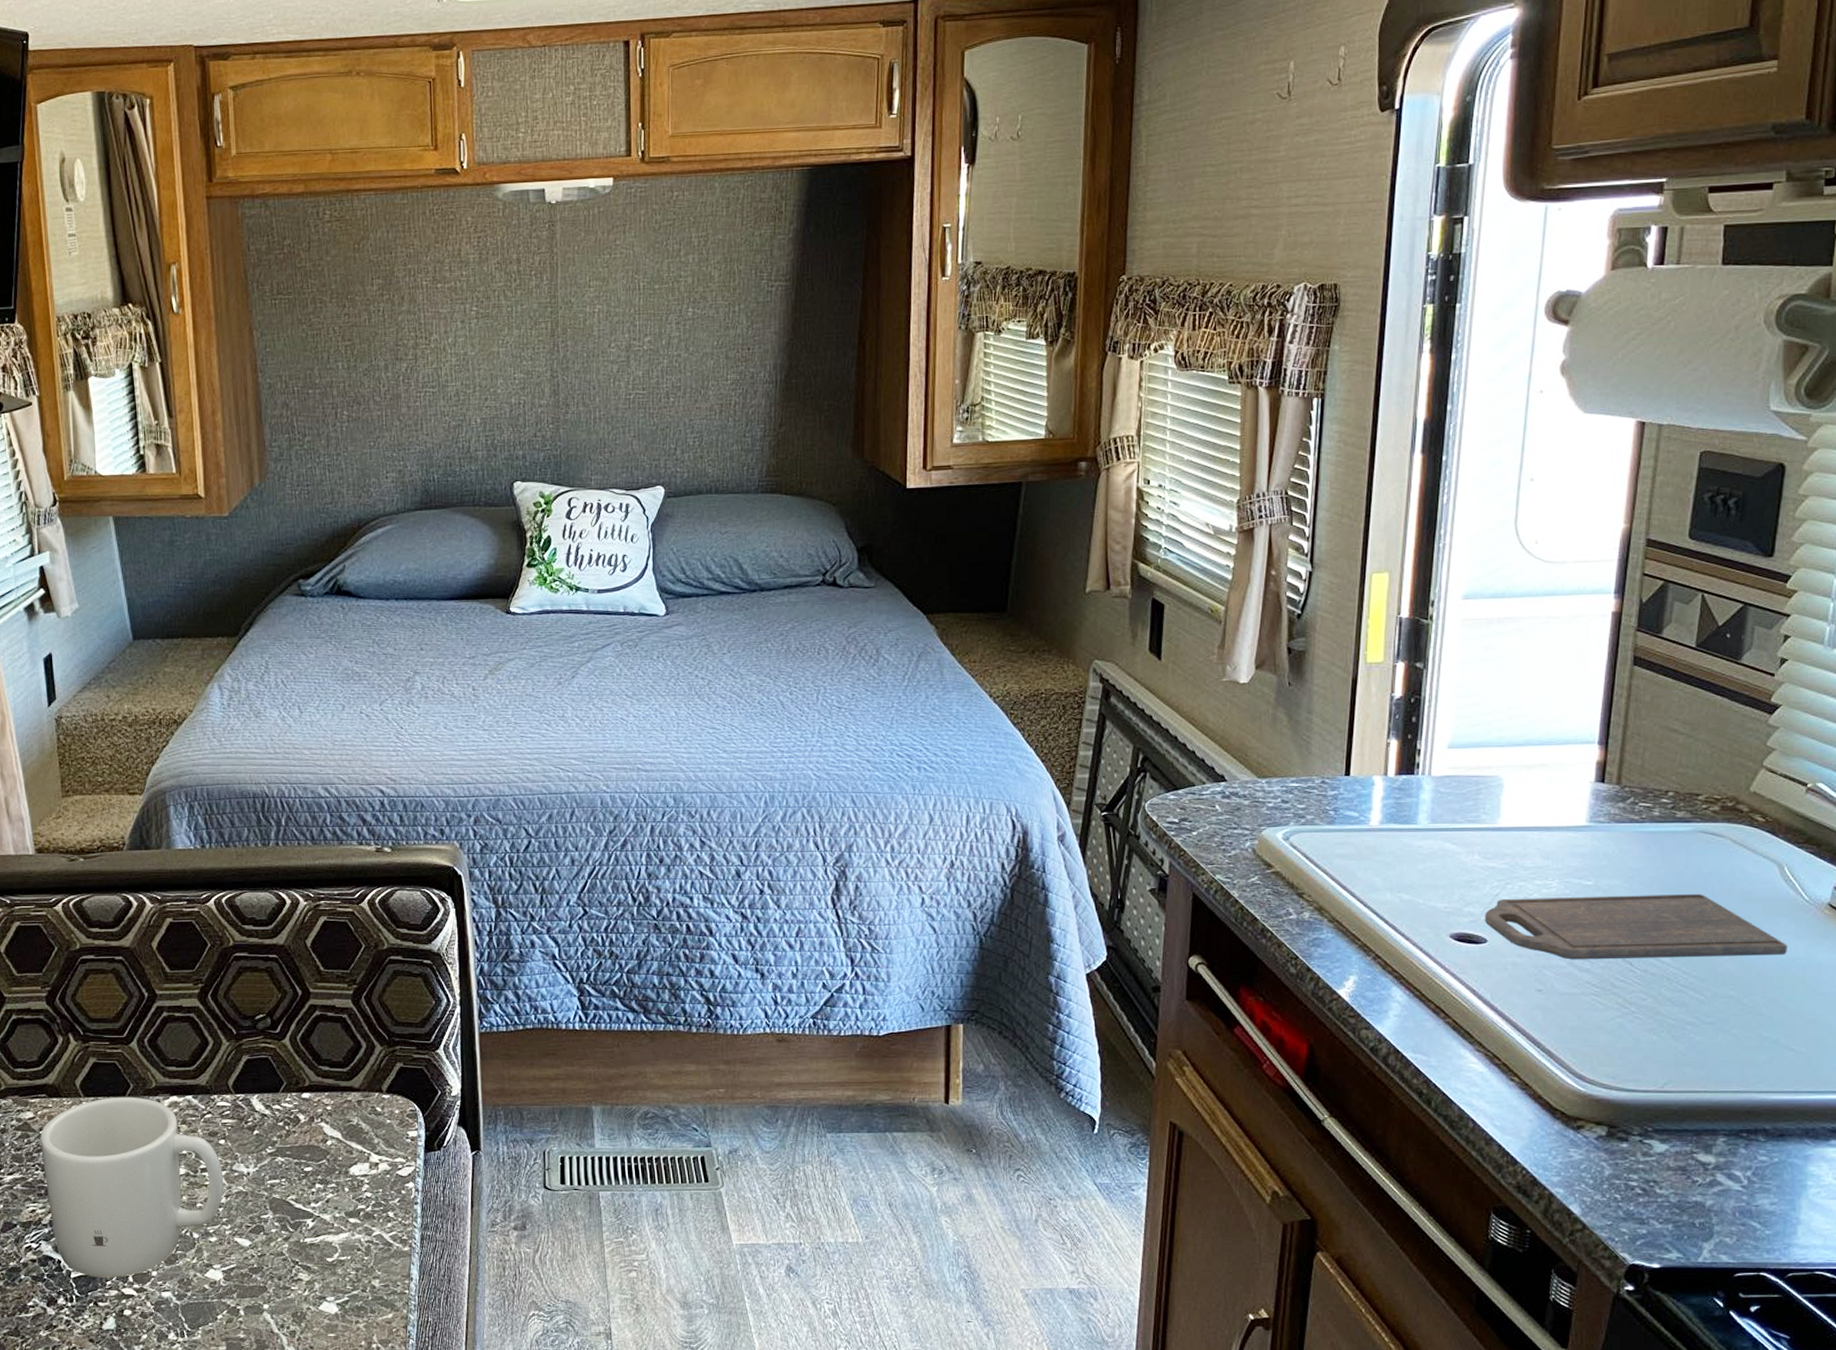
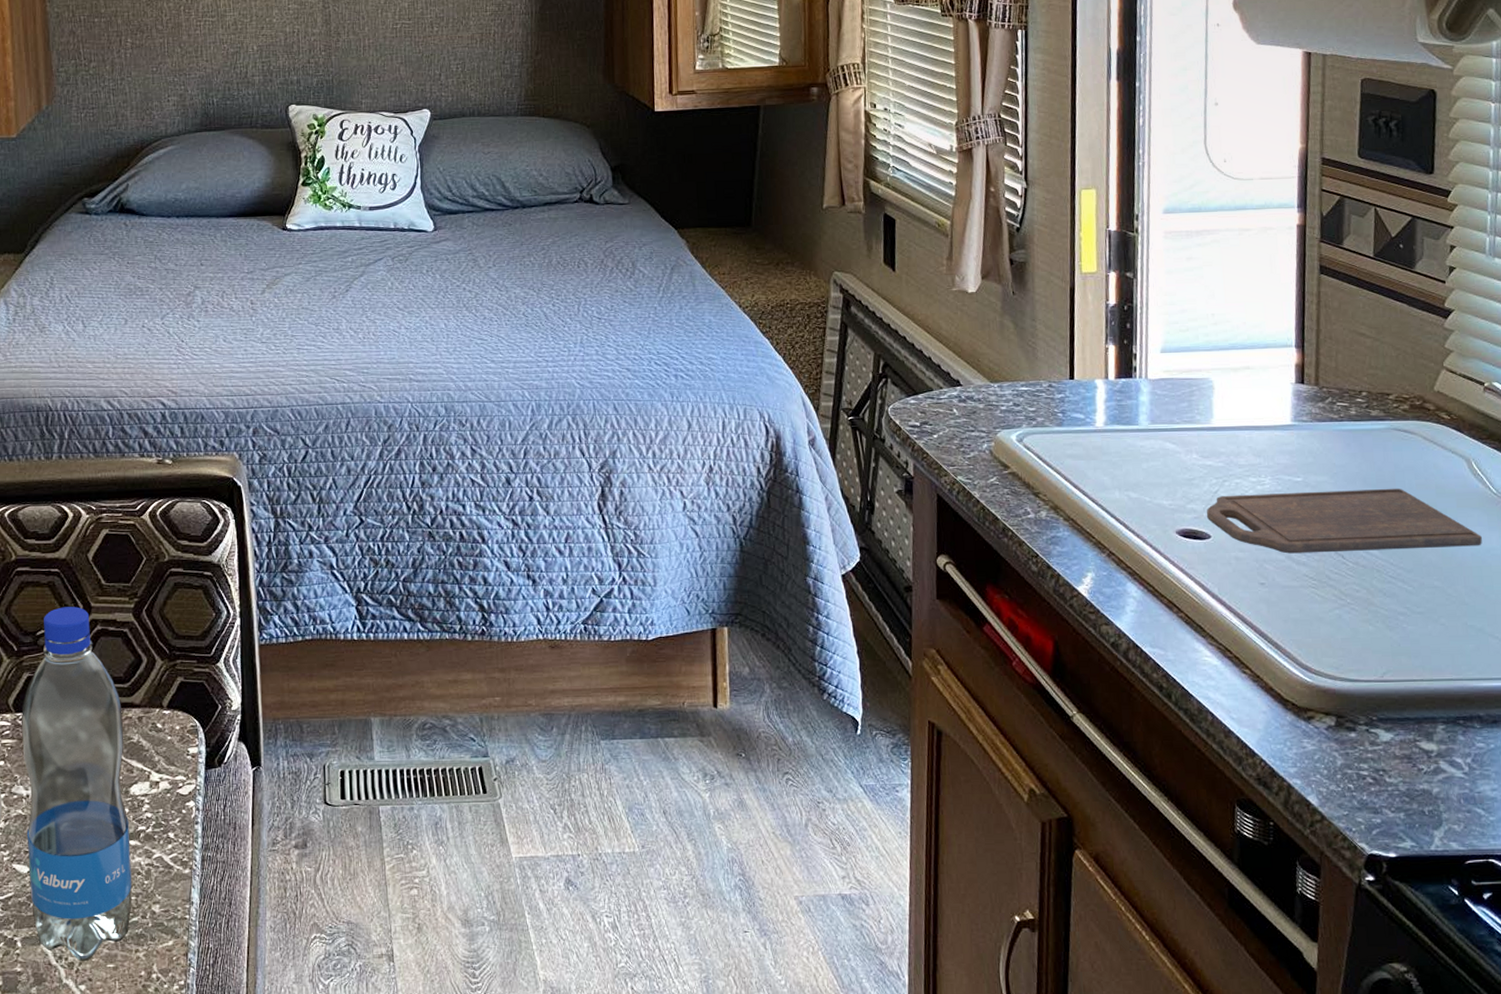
bottle: none [241,992,353,1331] -> present [21,607,133,962]

